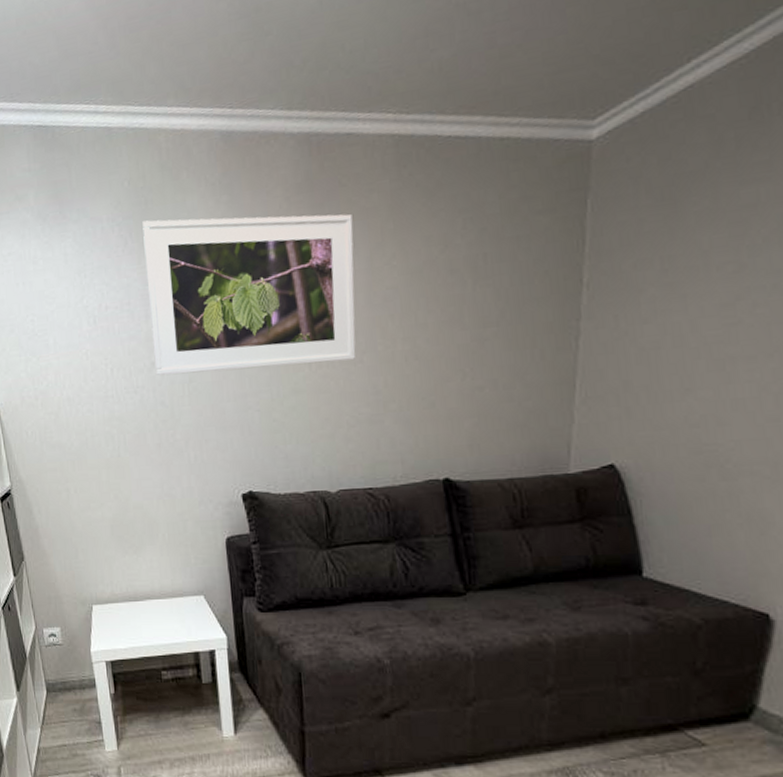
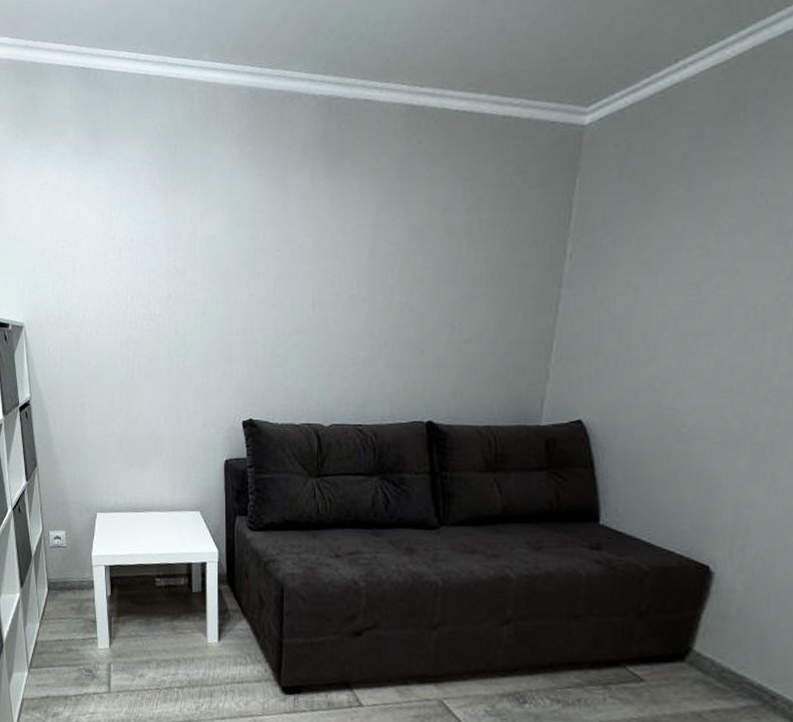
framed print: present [142,214,356,376] -> none [171,163,363,307]

